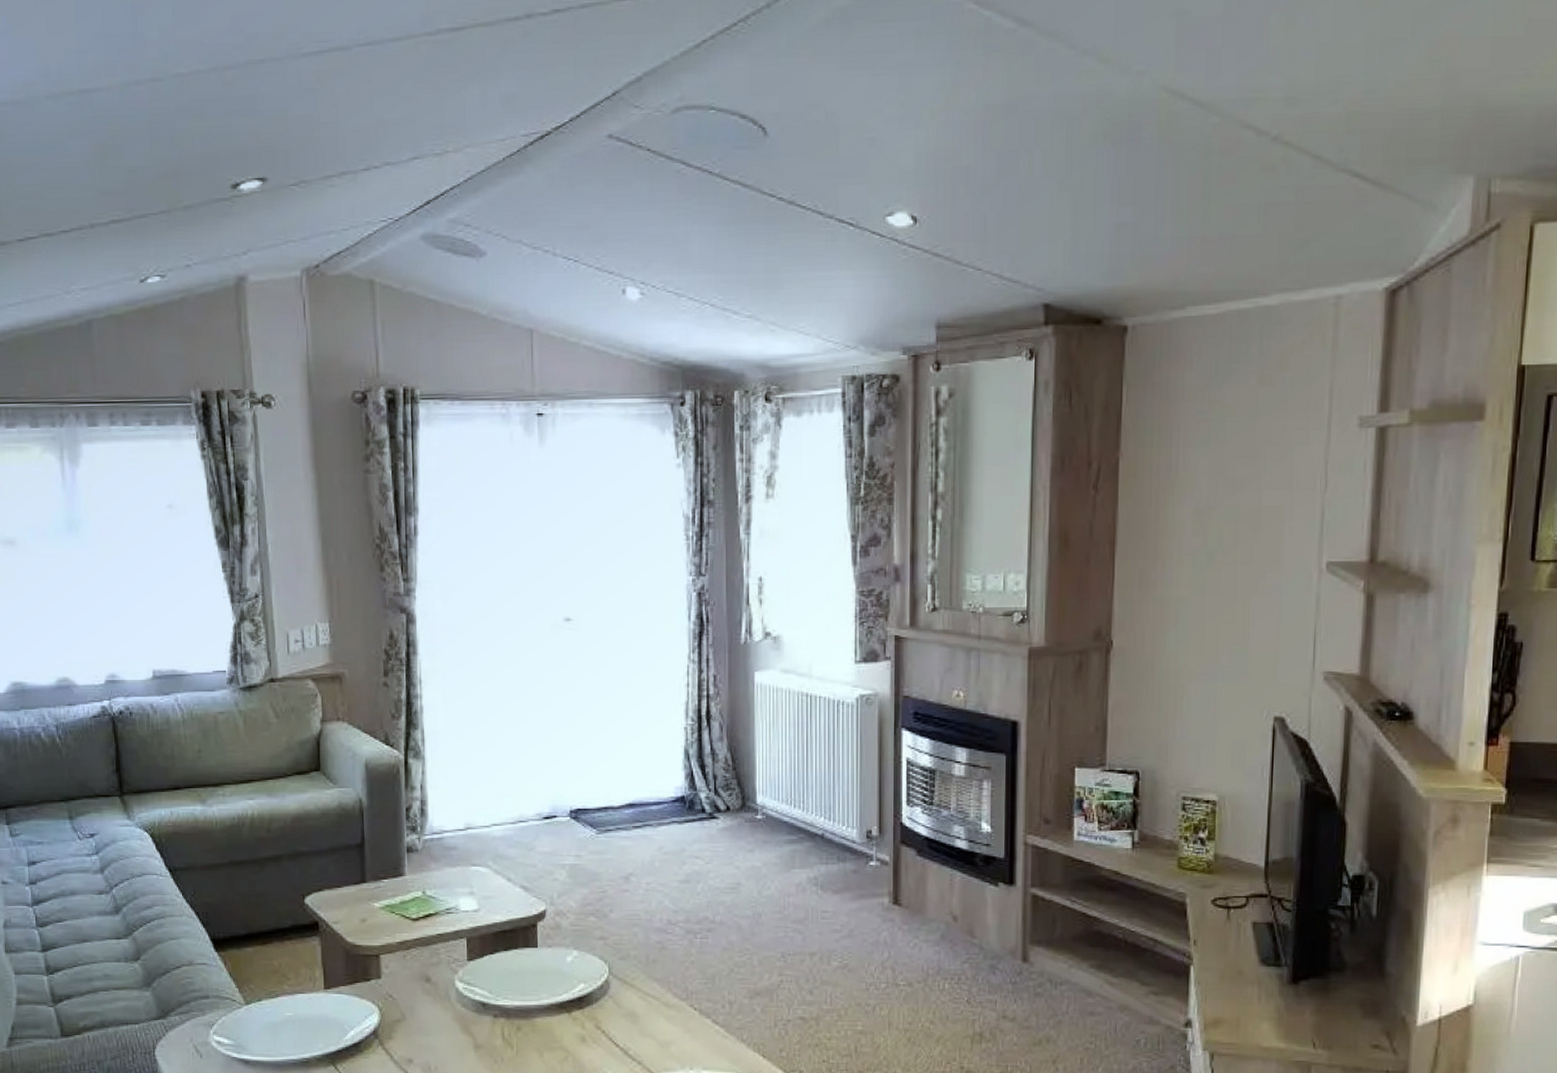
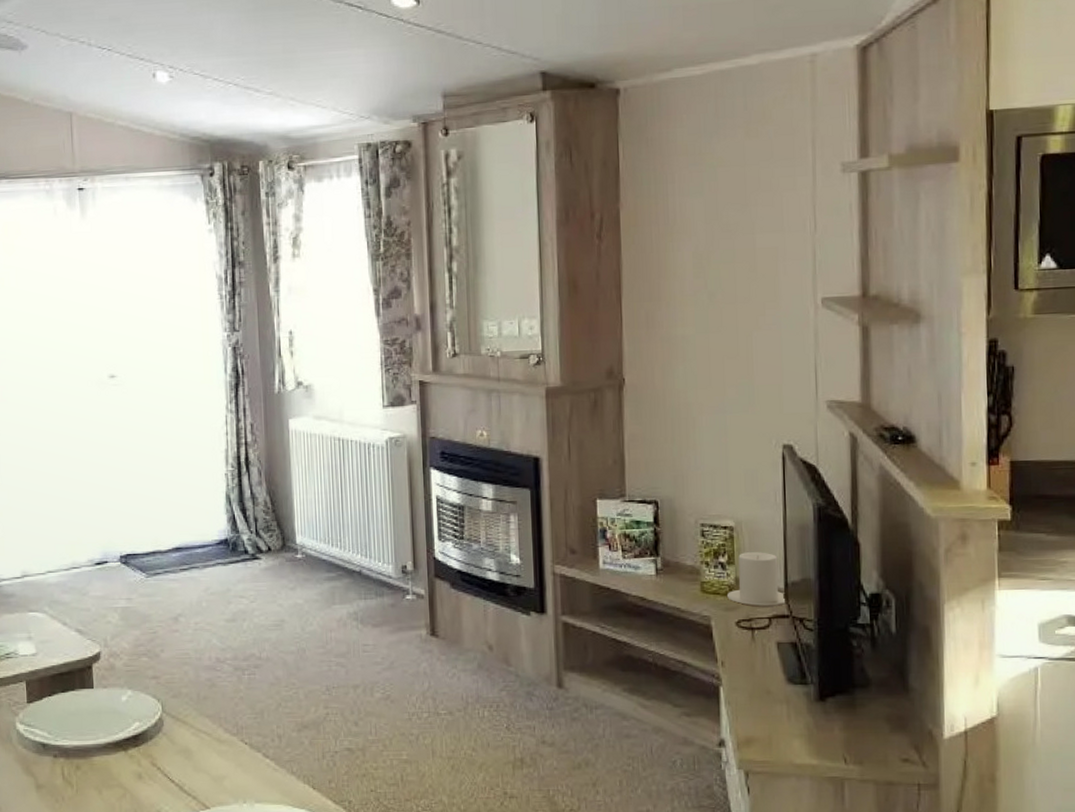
candle: none [1204,828,1264,886] -> present [726,552,785,608]

